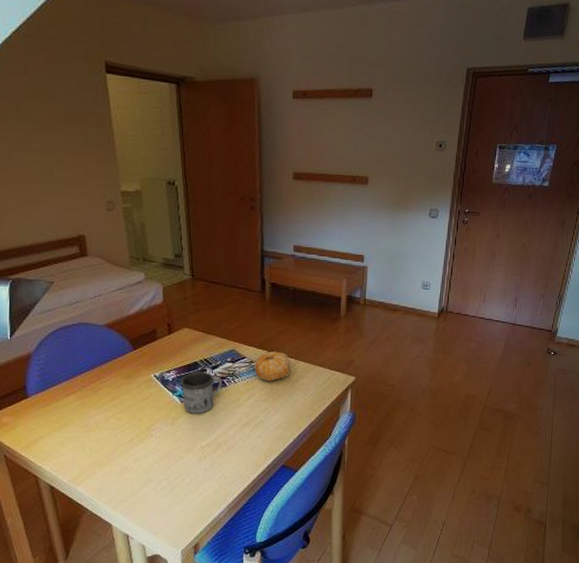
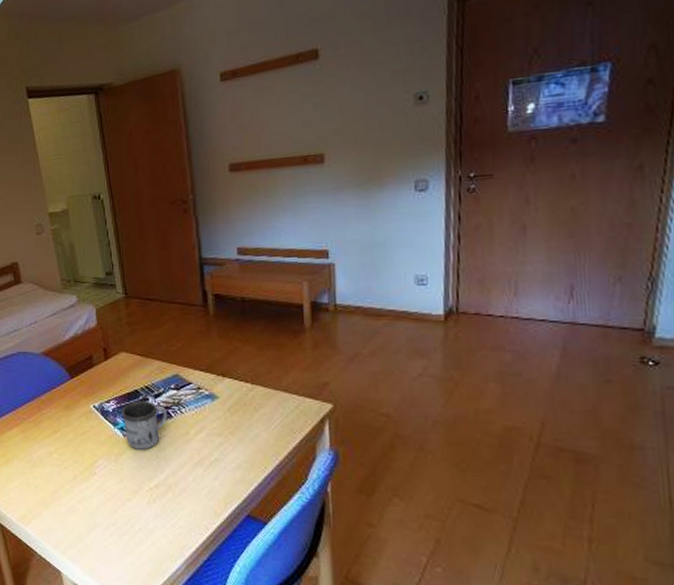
fruit: present [255,351,291,382] -> none [203,374,247,412]

